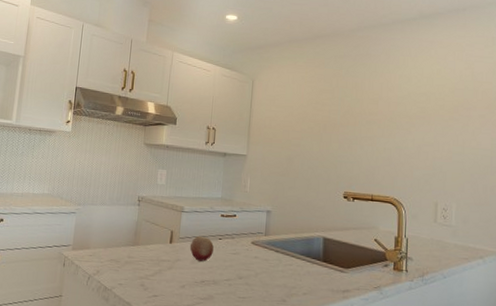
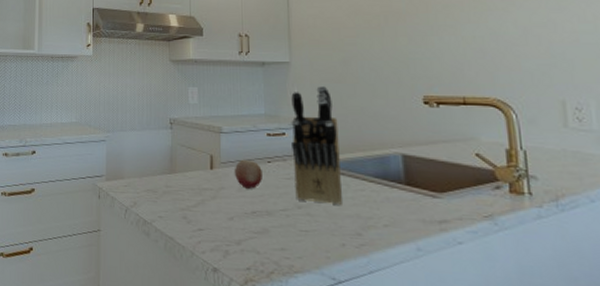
knife block: none [238,177,279,278] -> present [290,85,342,206]

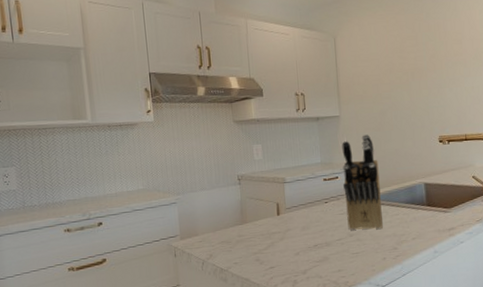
fruit: present [234,159,262,189] -> none [297,203,321,227]

